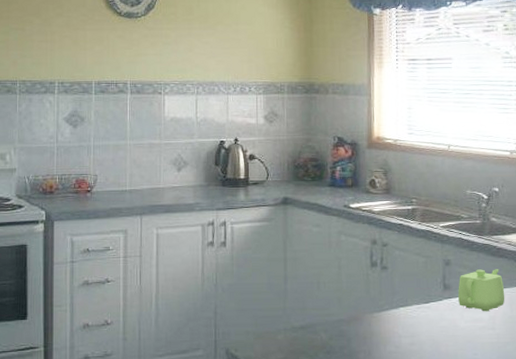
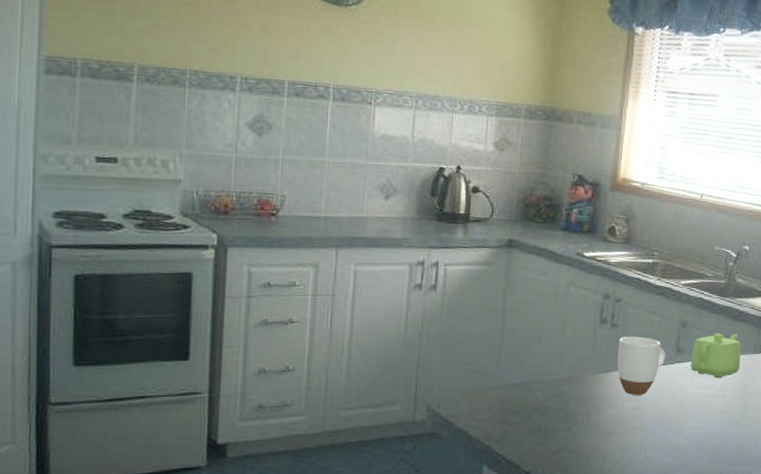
mug: none [389,276,435,331] -> present [616,336,666,395]

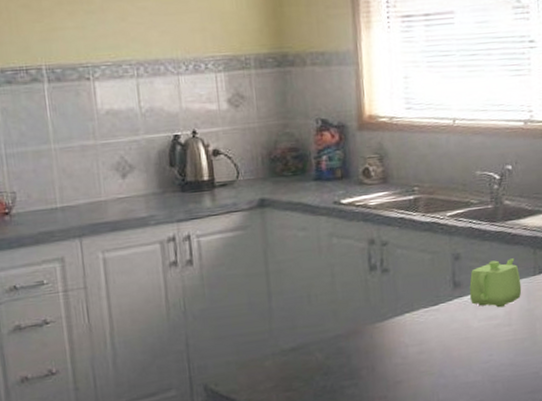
mug: present [616,336,666,395] -> none [392,277,444,339]

